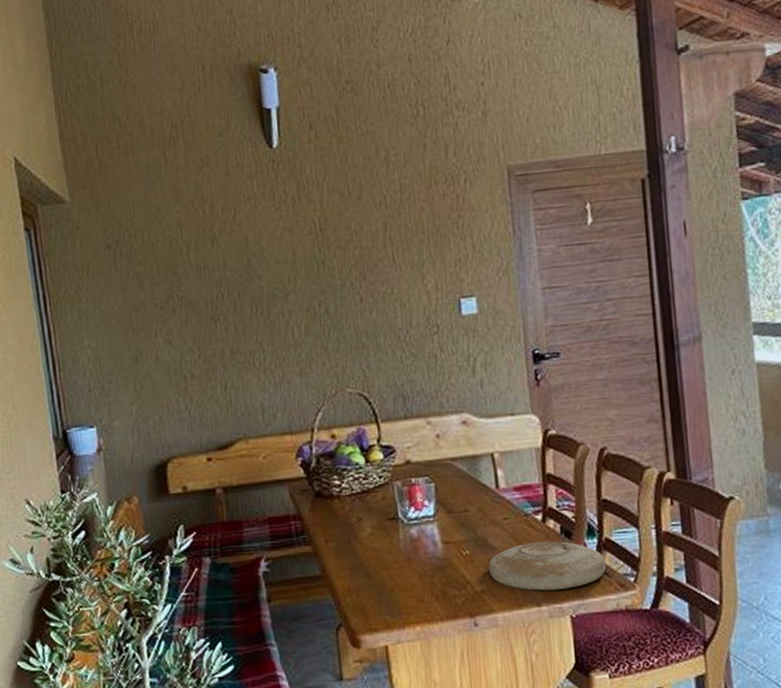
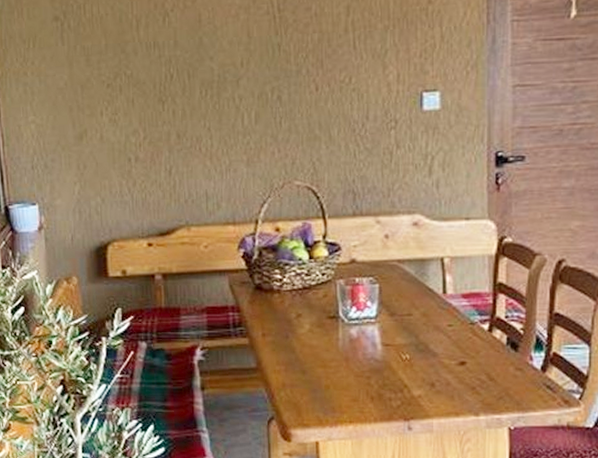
plate: present [489,541,607,591] -> none [428,351,552,401]

